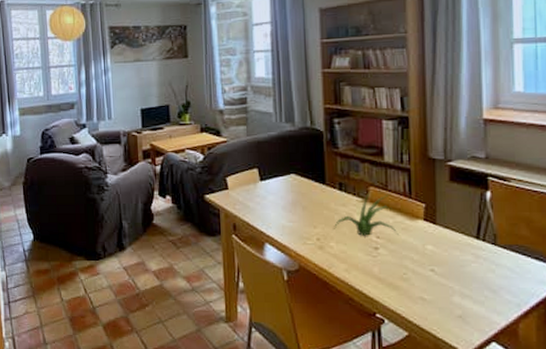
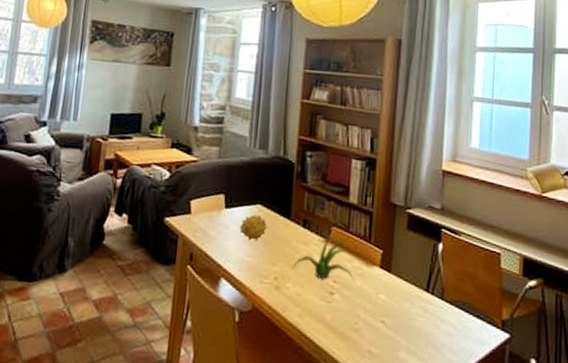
fruit: none [277,184,304,207] -> present [240,215,268,240]

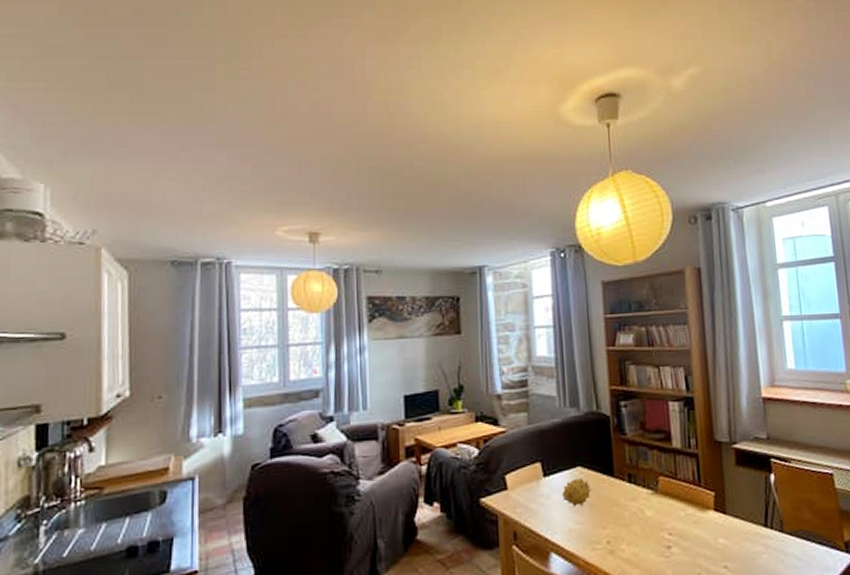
plant: present [291,232,355,282] -> none [623,482,691,534]

